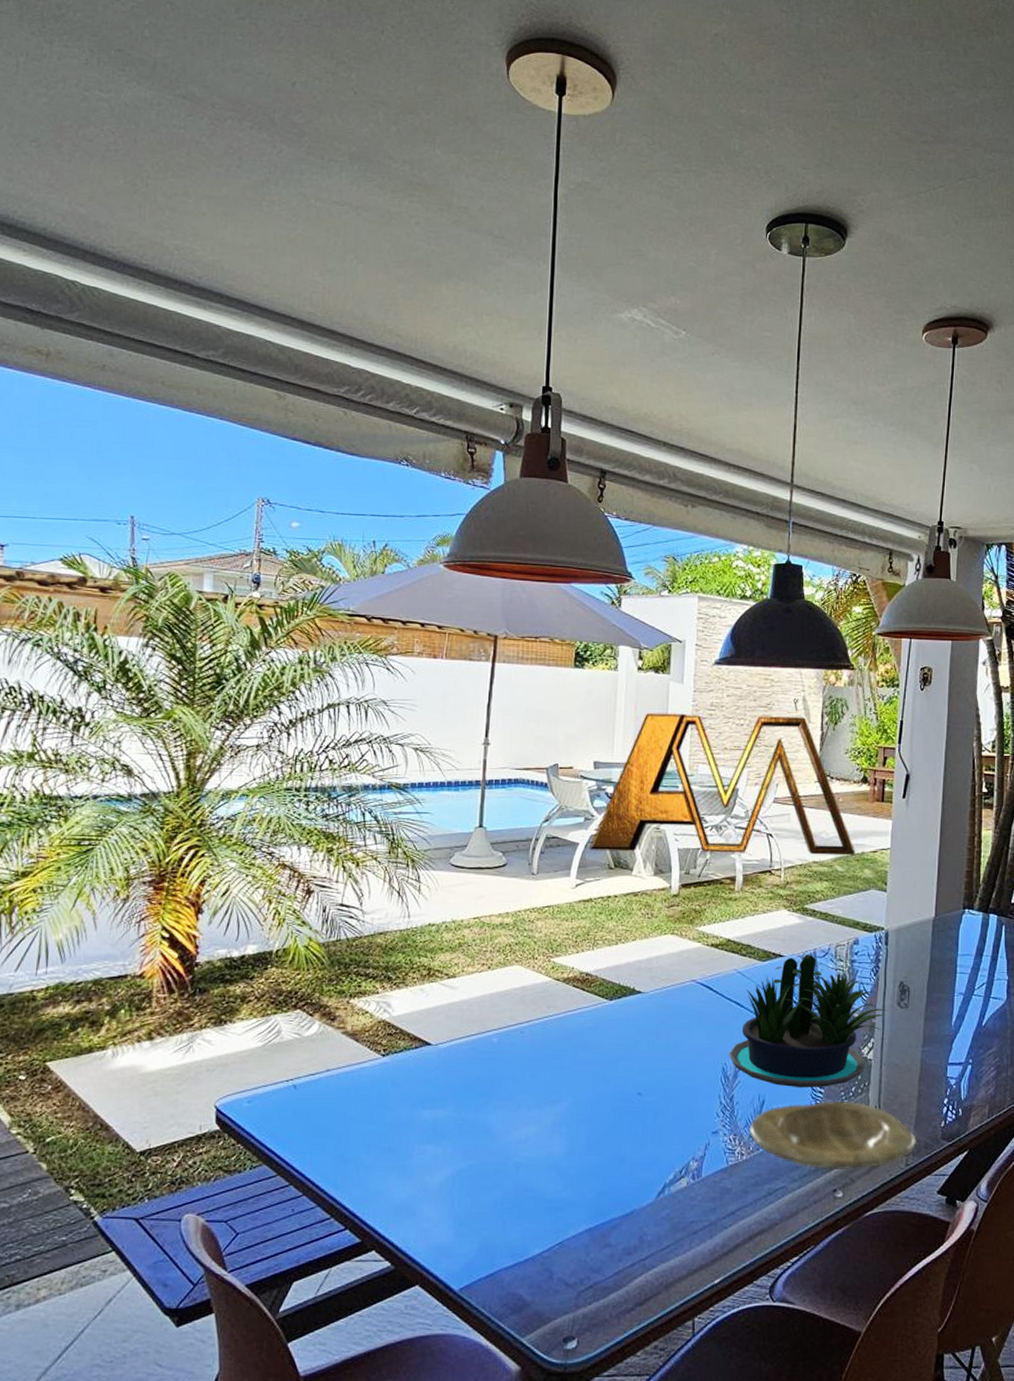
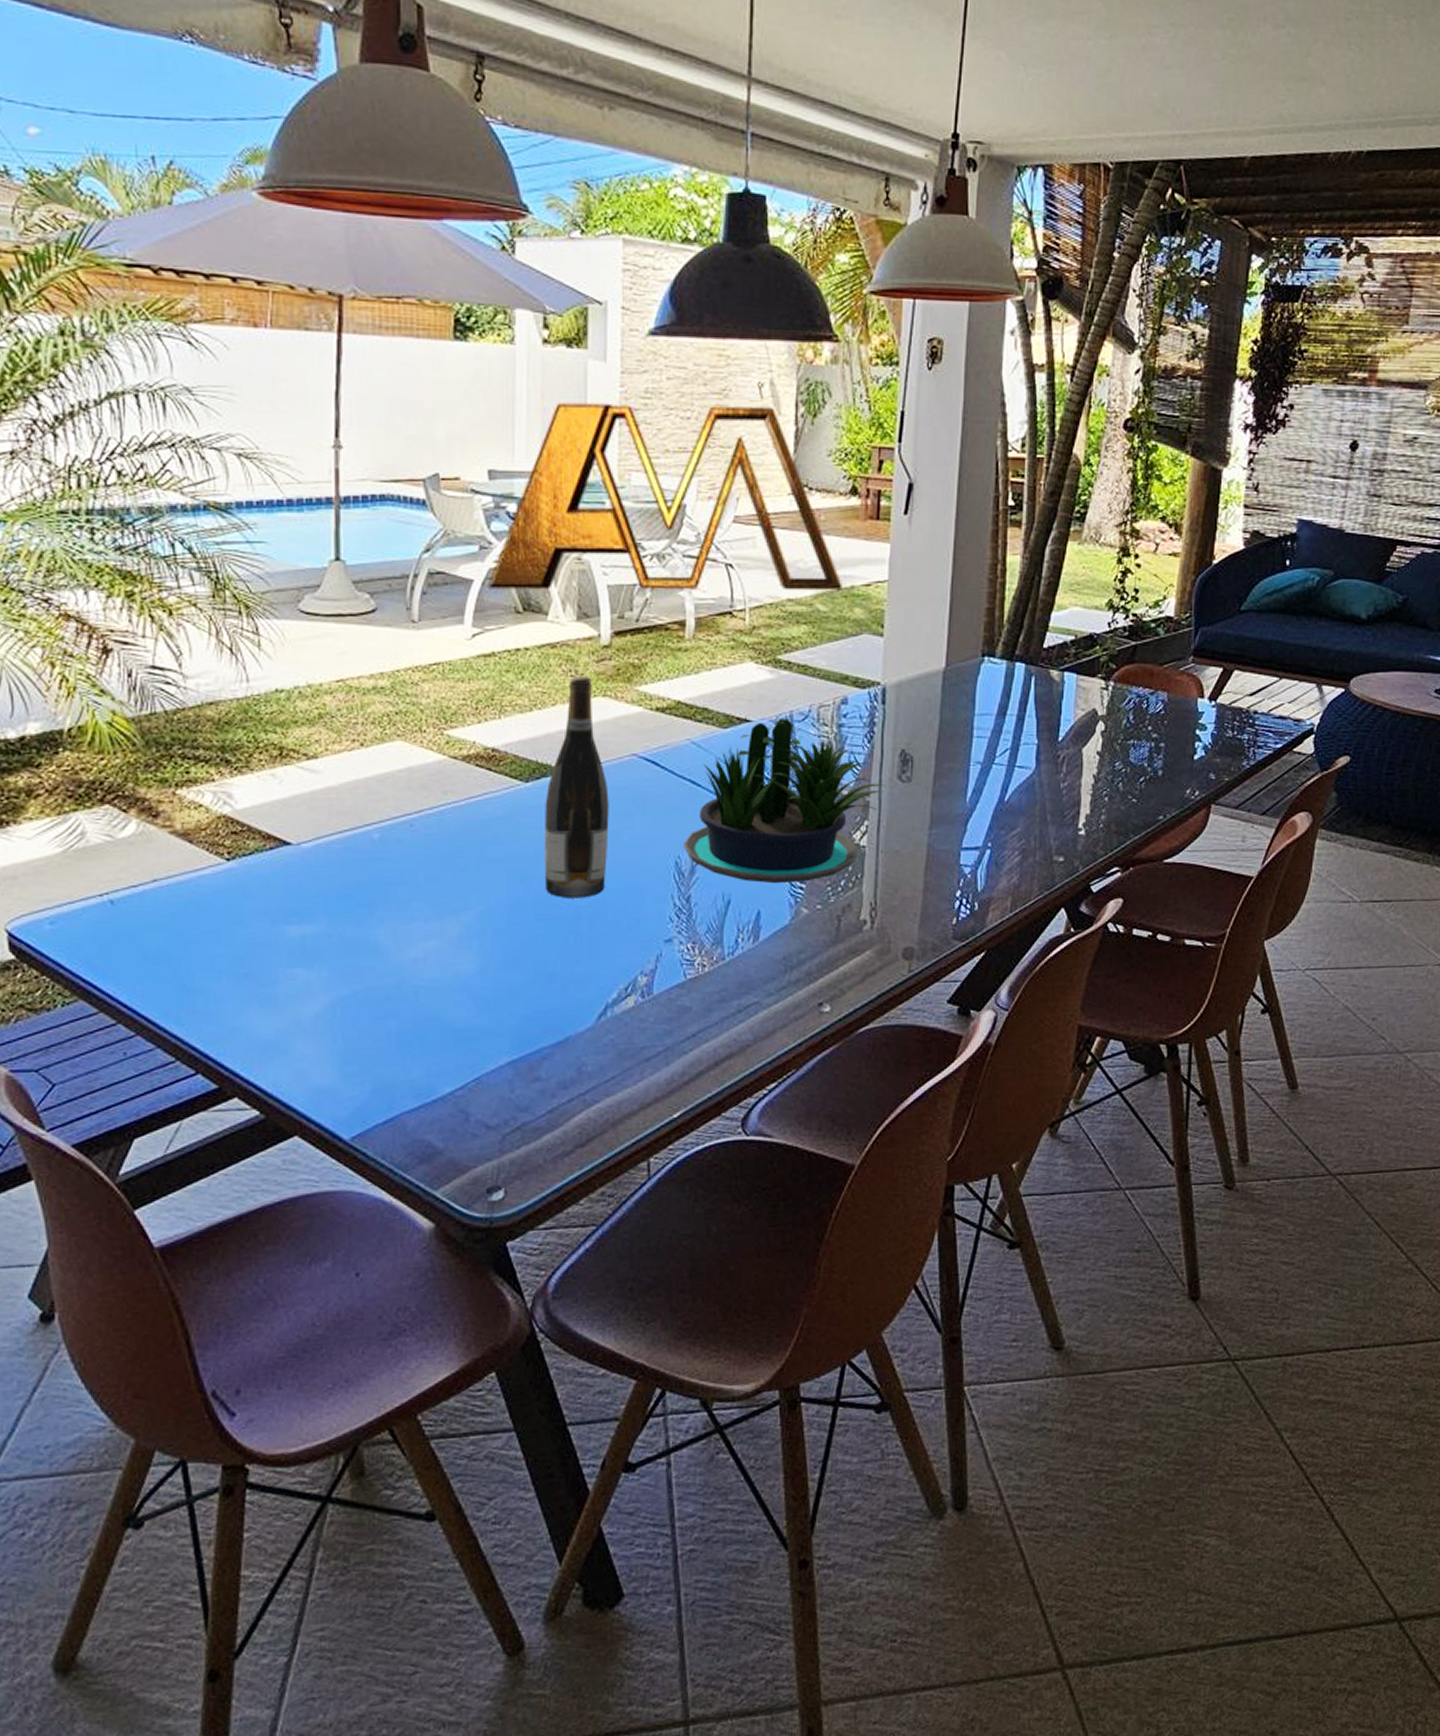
wine bottle: none [621,917,673,1095] -> present [544,675,609,899]
plate: present [750,1101,918,1171] -> none [712,898,923,981]

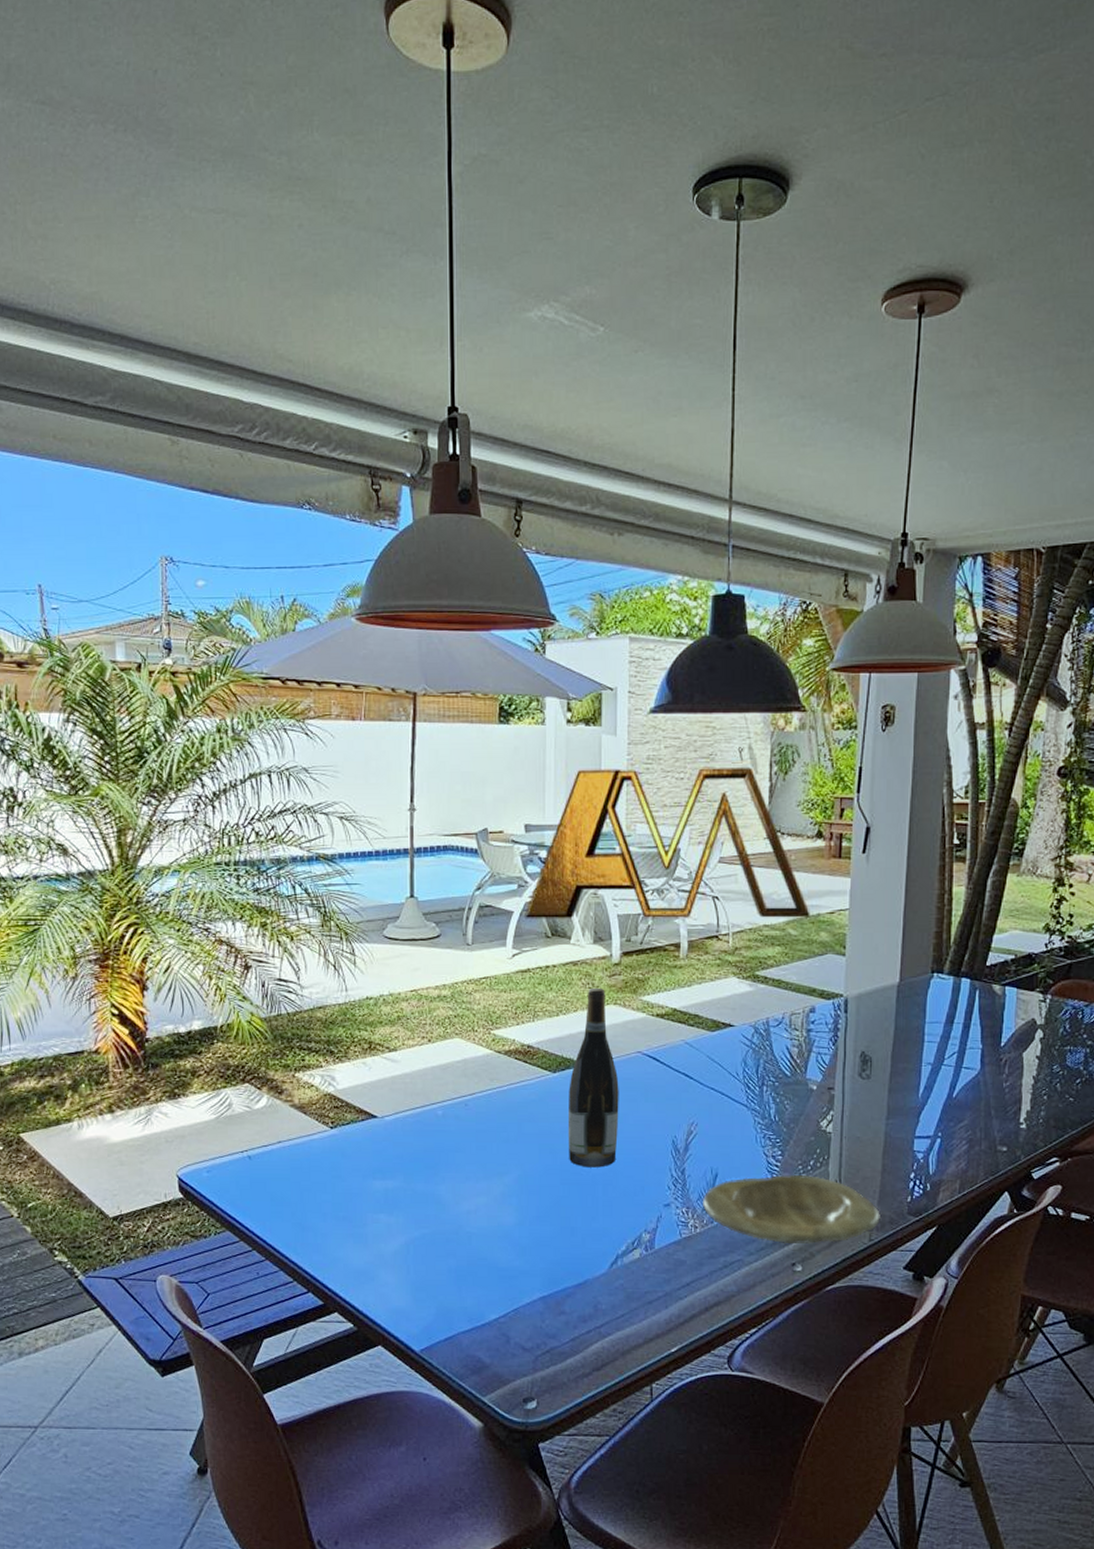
potted plant: present [684,719,887,884] -> none [679,1024,849,1162]
plate: none [712,898,923,981] -> present [703,1175,882,1244]

